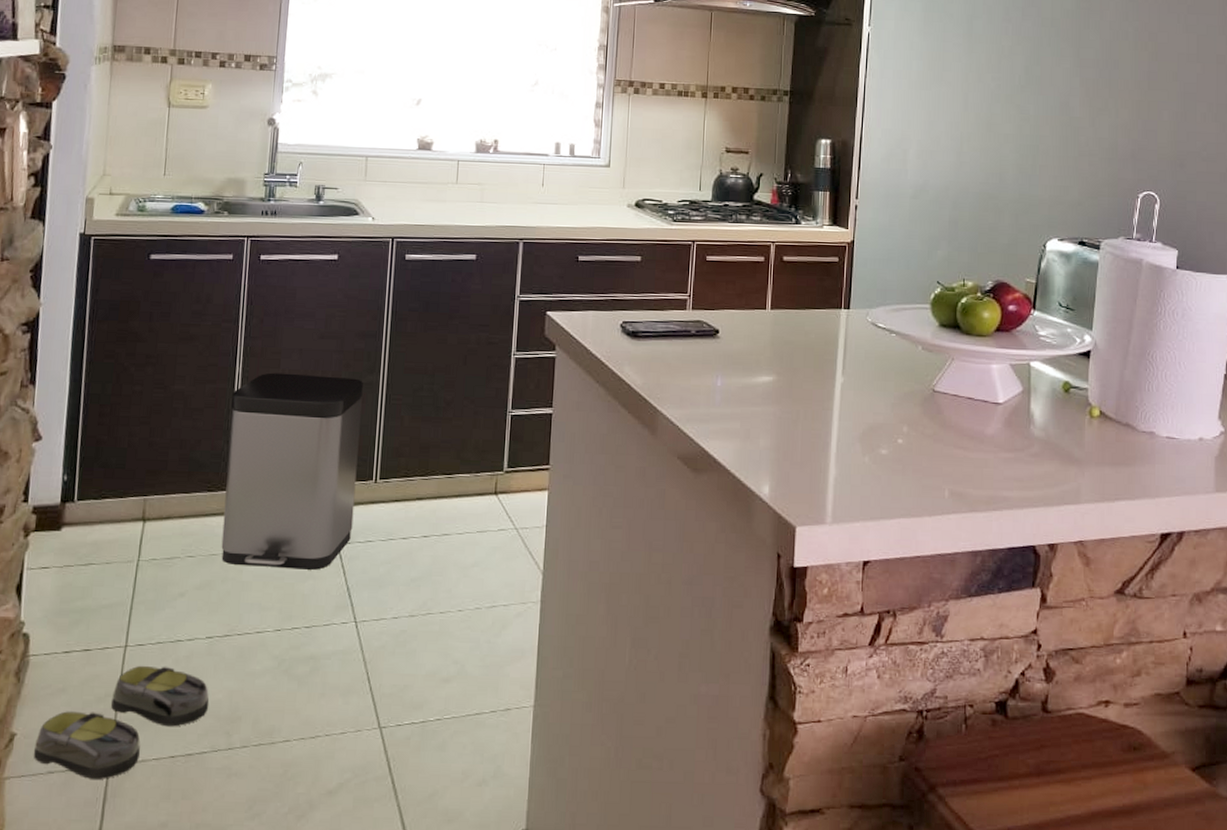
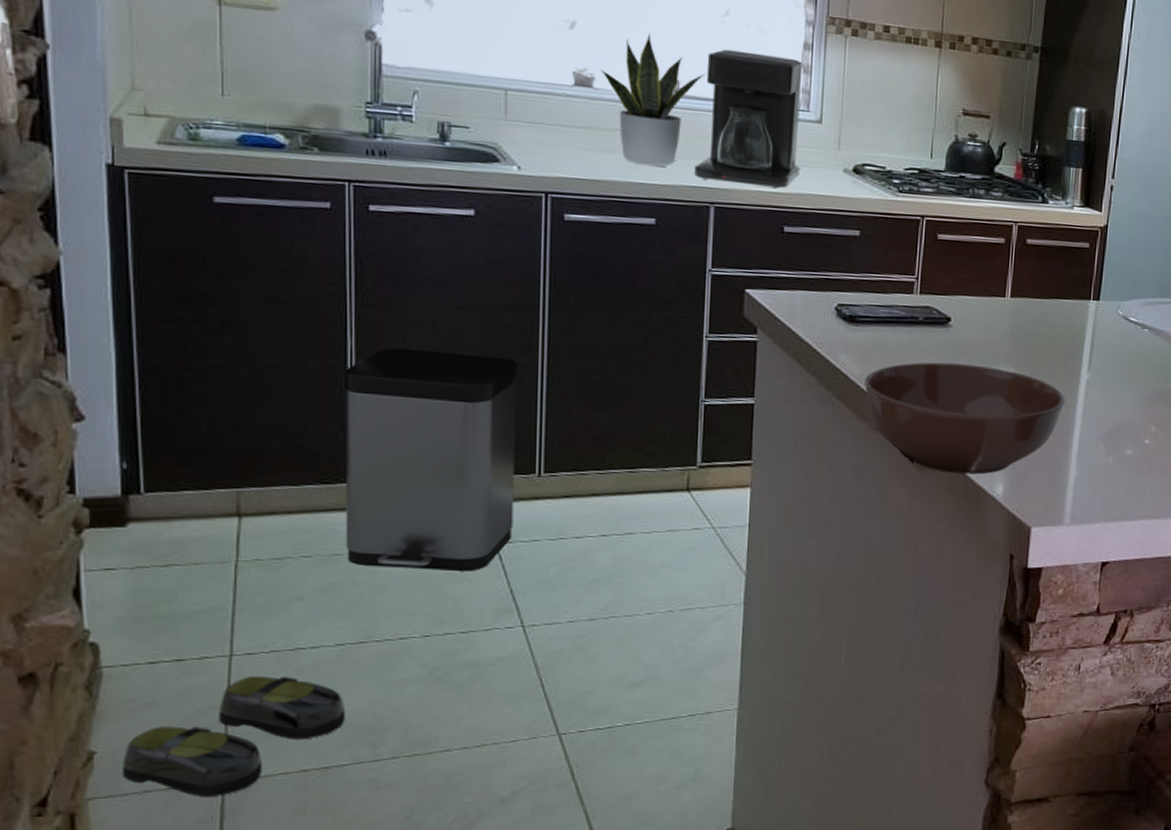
potted plant: none [438,105,518,212] -> present [600,34,705,168]
coffee maker: none [507,112,595,224] -> present [694,49,803,189]
bowl: none [644,371,823,476] -> present [863,362,1065,475]

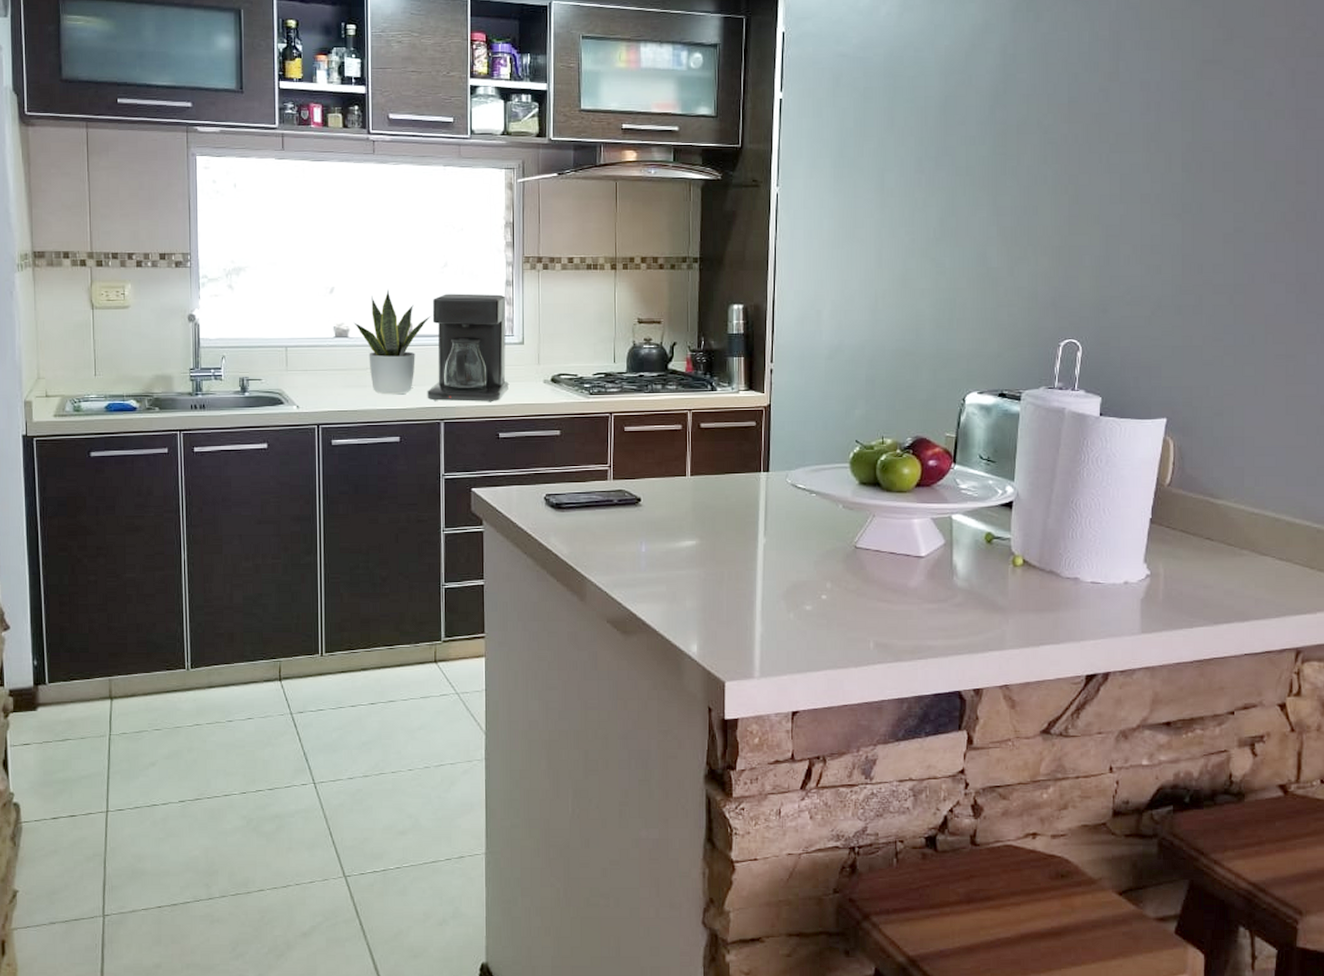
slippers: present [121,675,346,798] -> none [35,828,188,929]
pedal bin: present [344,348,517,571] -> none [181,558,304,738]
bowl: present [863,362,1065,475] -> none [571,538,746,636]

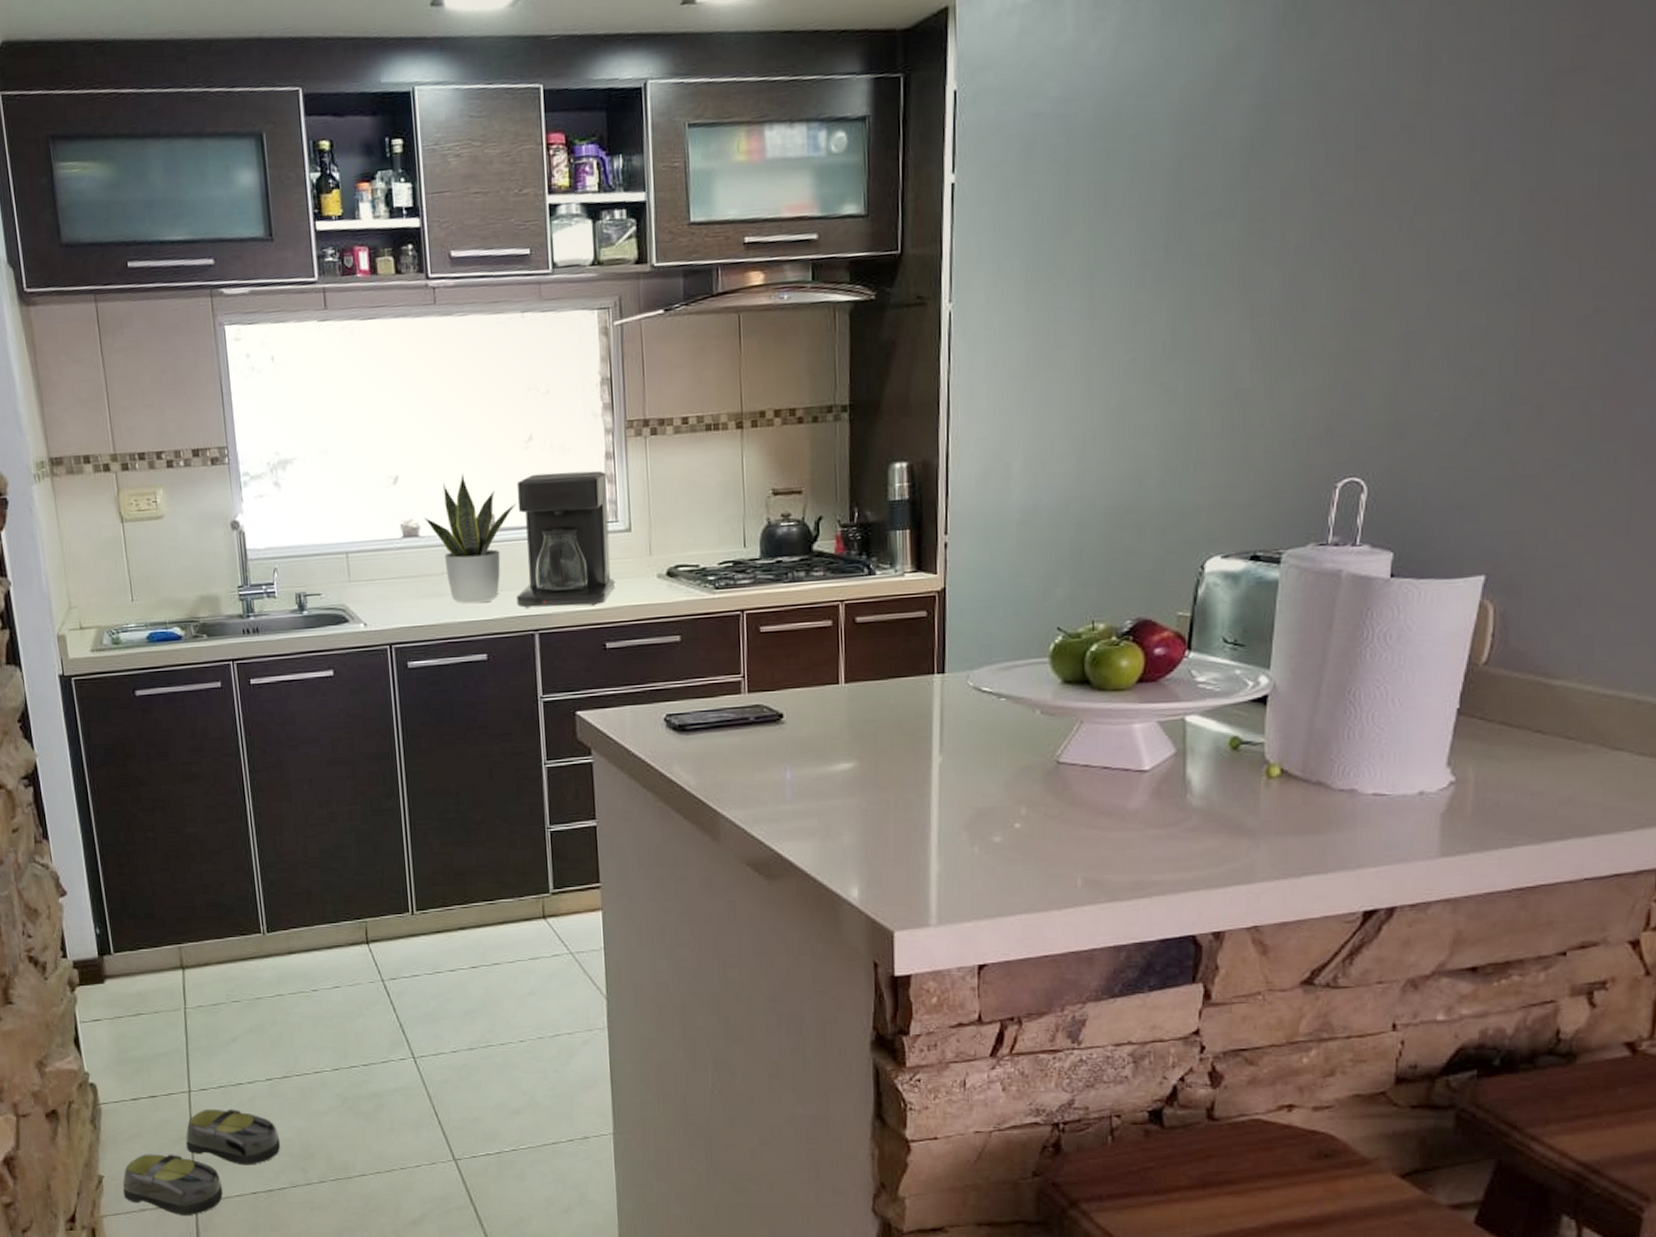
slippers: none [35,828,188,929] -> present [122,1108,281,1216]

